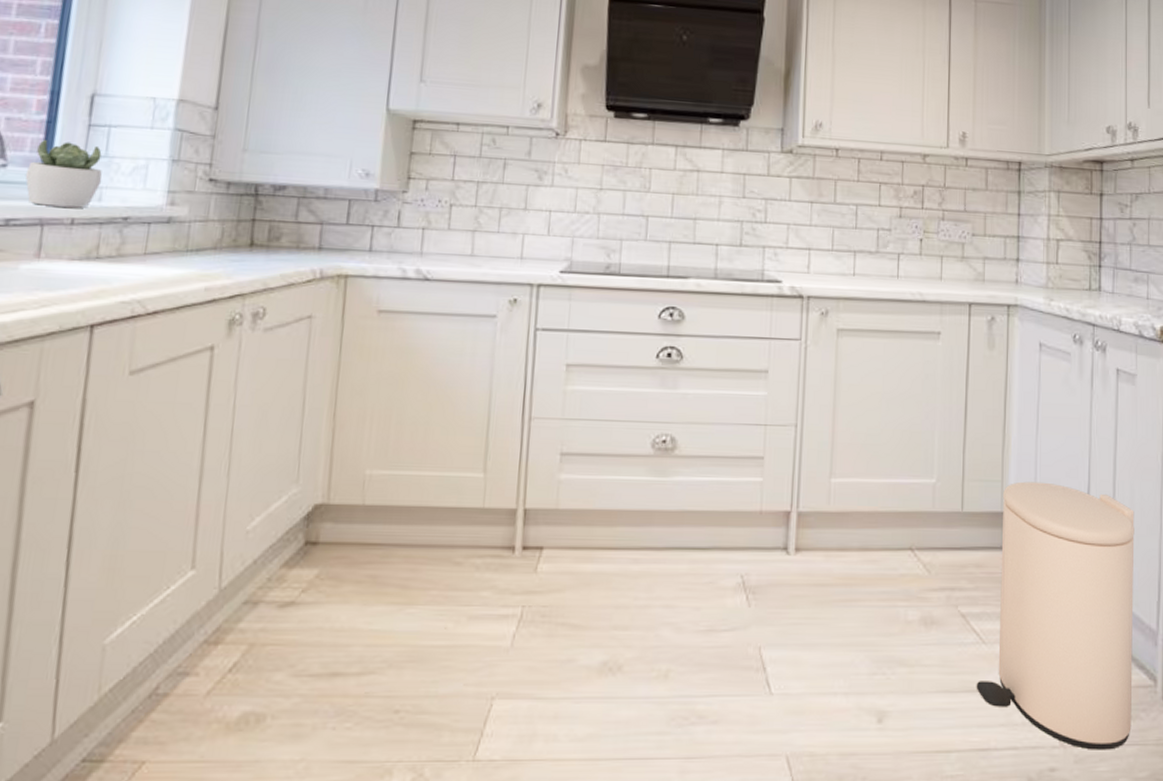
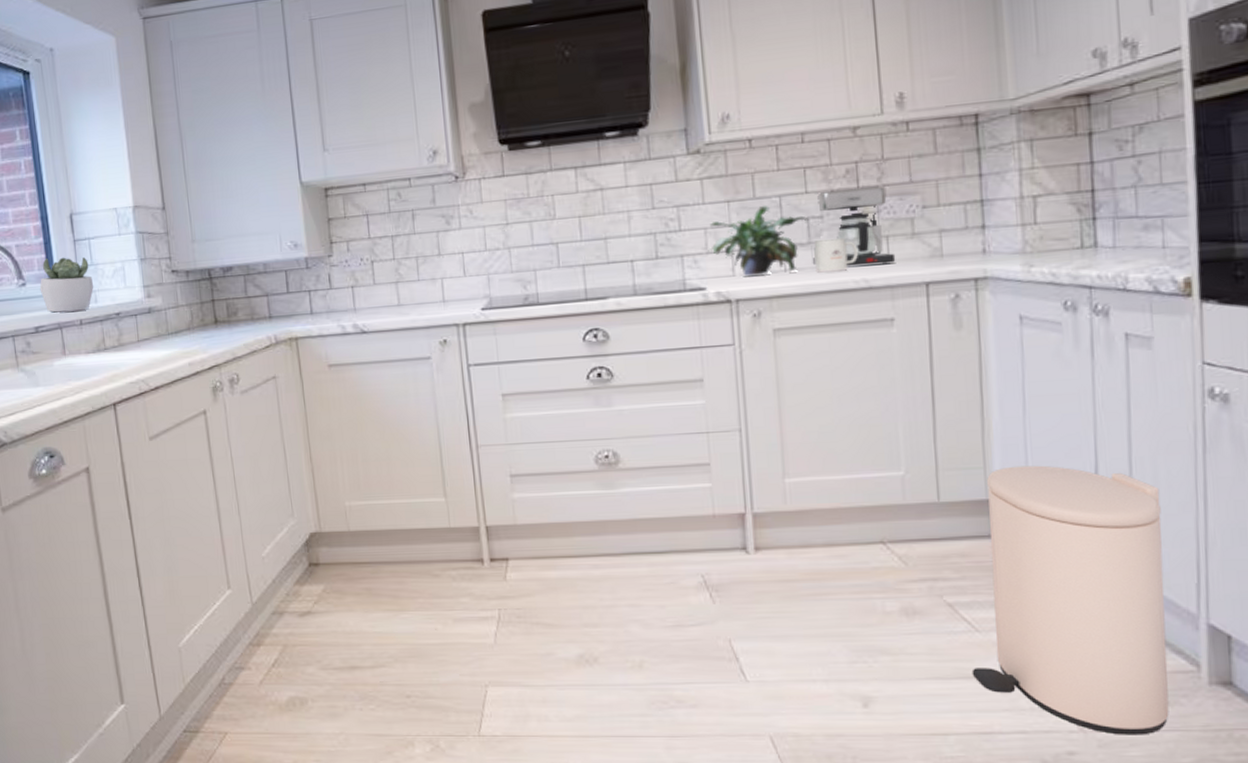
potted plant: none [788,211,879,277] -> present [708,205,809,276]
coffee maker: none [877,207,947,282] -> present [809,185,896,266]
mug: none [880,251,917,282] -> present [814,237,858,273]

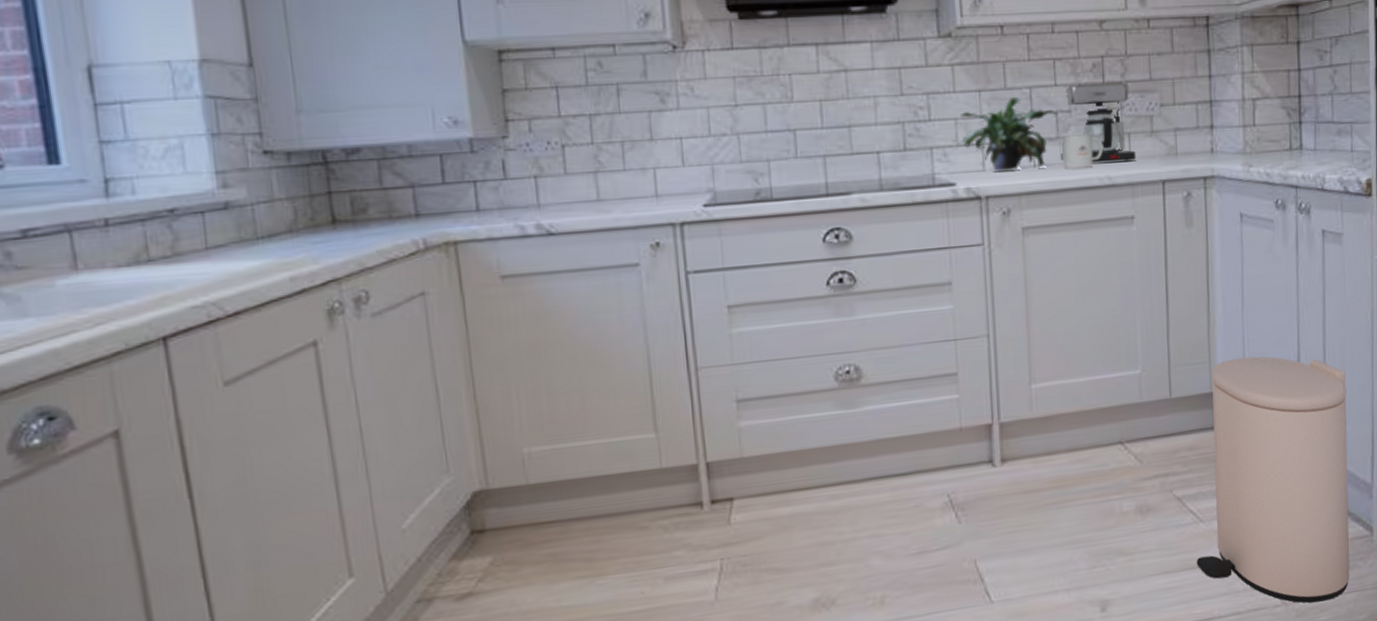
succulent plant: present [39,257,94,313] -> none [30,128,130,209]

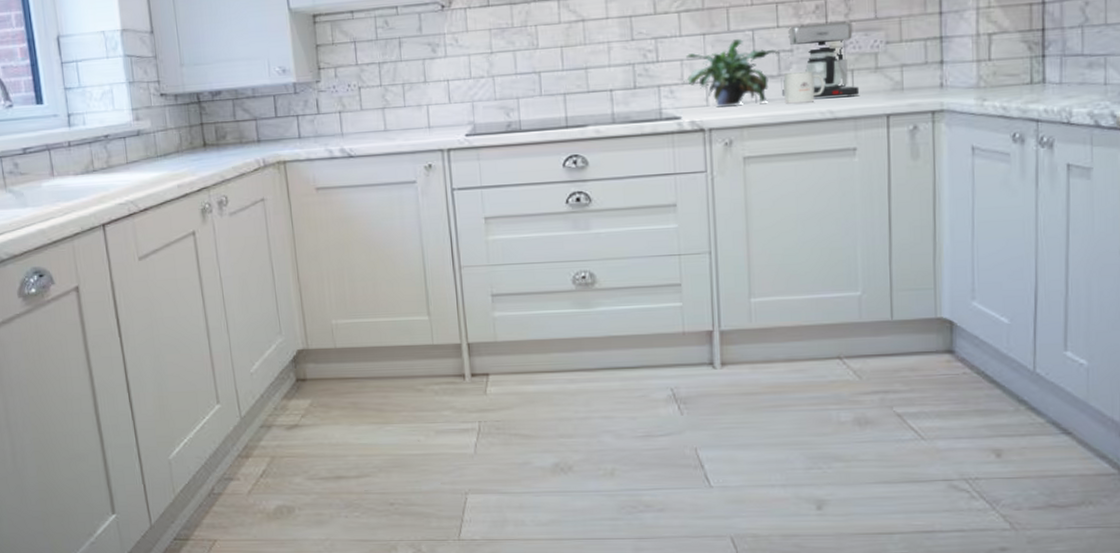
pedal bin: present [1196,356,1350,603] -> none [916,286,1093,532]

